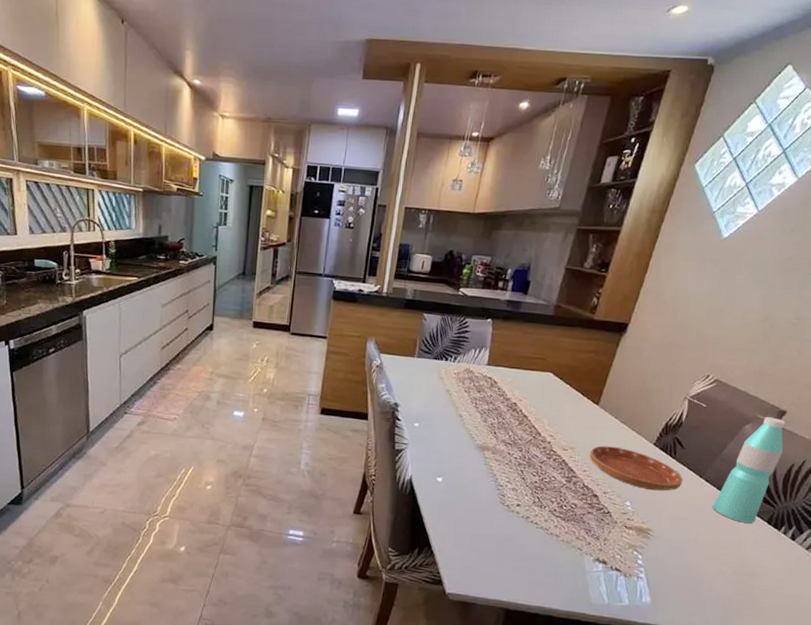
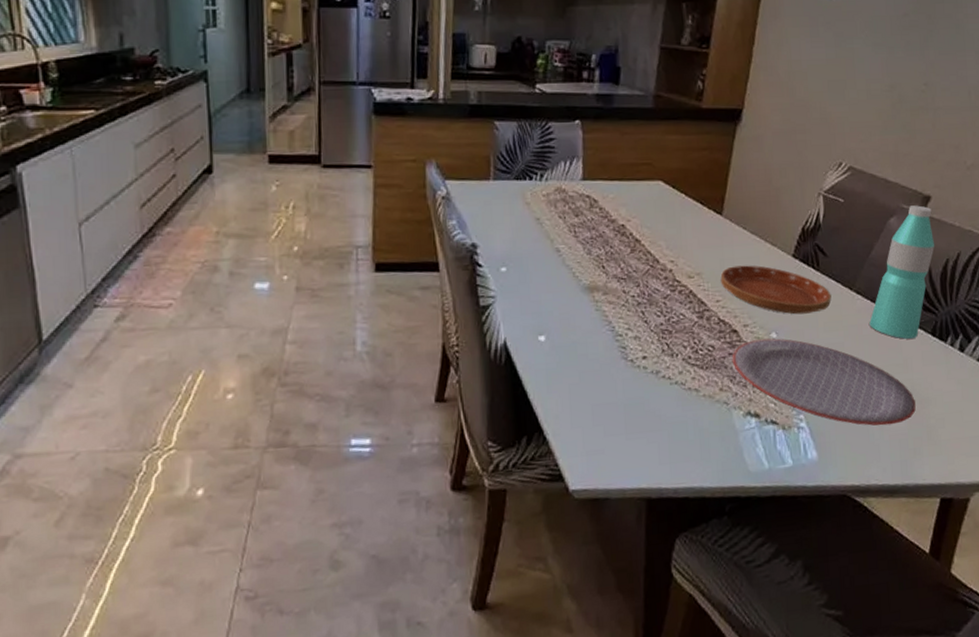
plate: none [589,505,744,588] -> present [732,338,916,426]

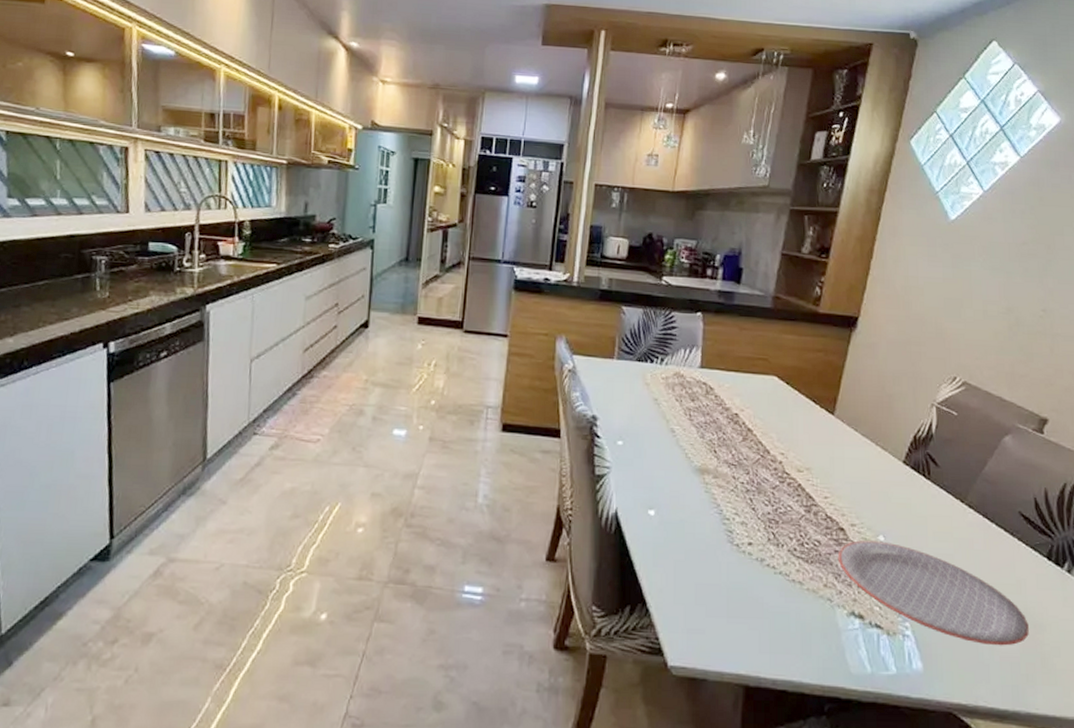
saucer: present [720,265,832,315] -> none [829,465,942,521]
water bottle: present [869,205,934,339] -> none [981,426,1051,560]

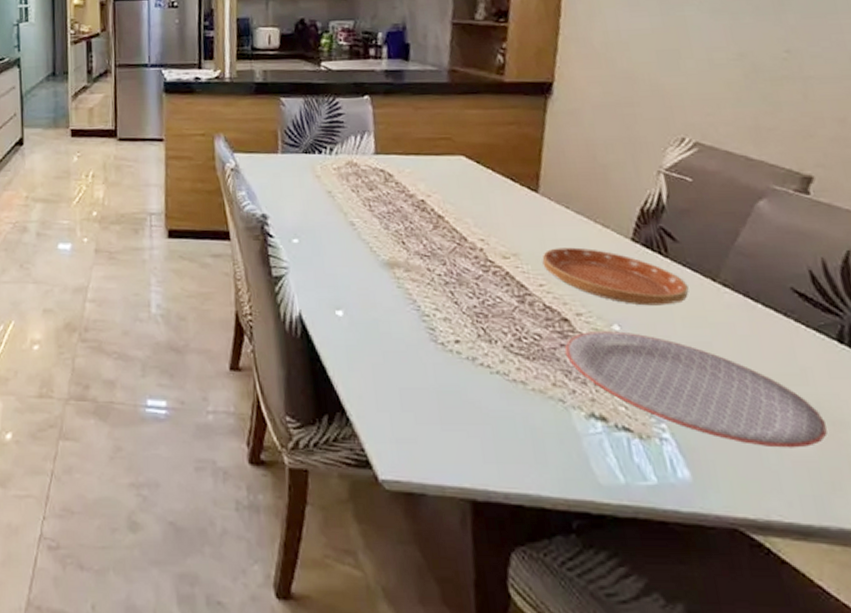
saucer: none [829,465,942,521] -> present [542,247,689,306]

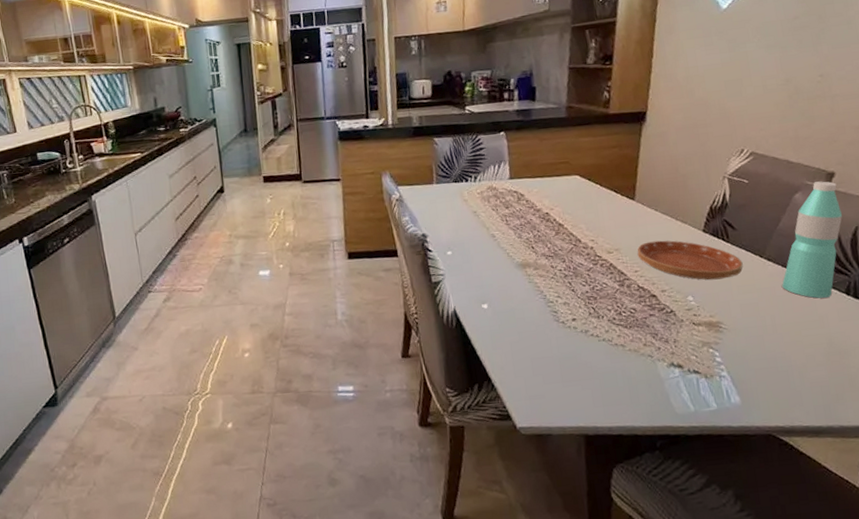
plate: present [564,331,828,448] -> none [652,301,835,374]
water bottle: none [744,187,827,344] -> present [782,181,842,298]

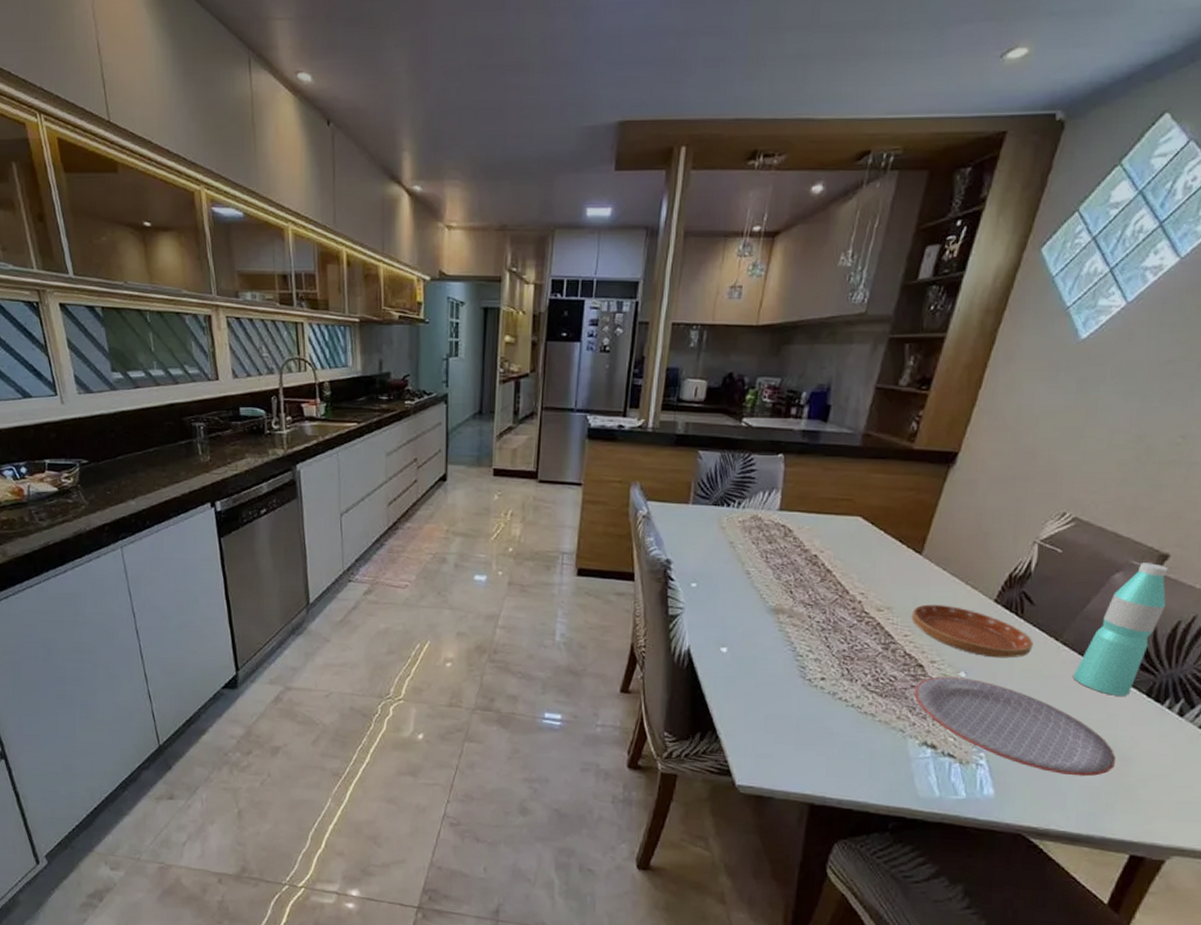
plate: none [652,301,835,374] -> present [913,676,1115,777]

